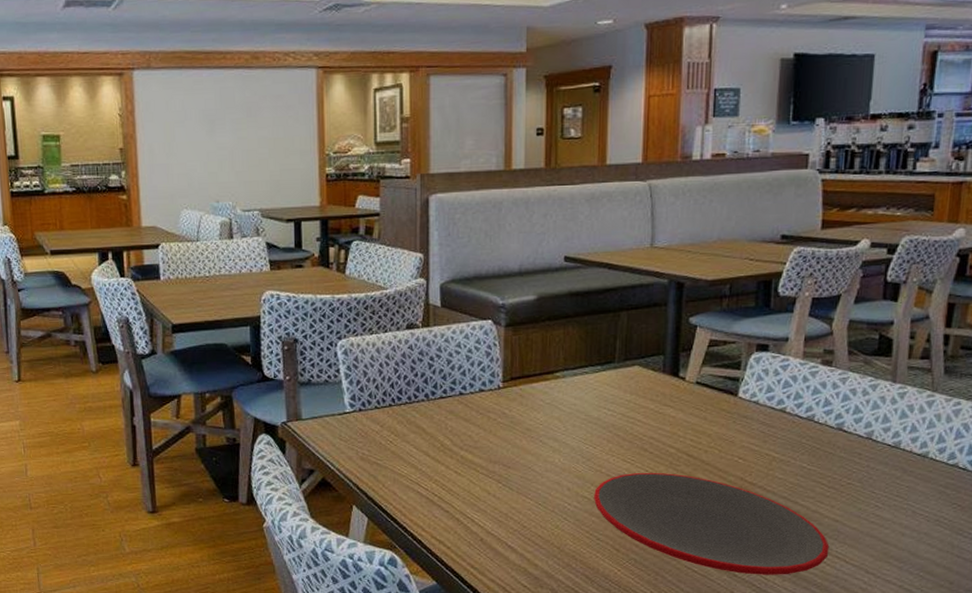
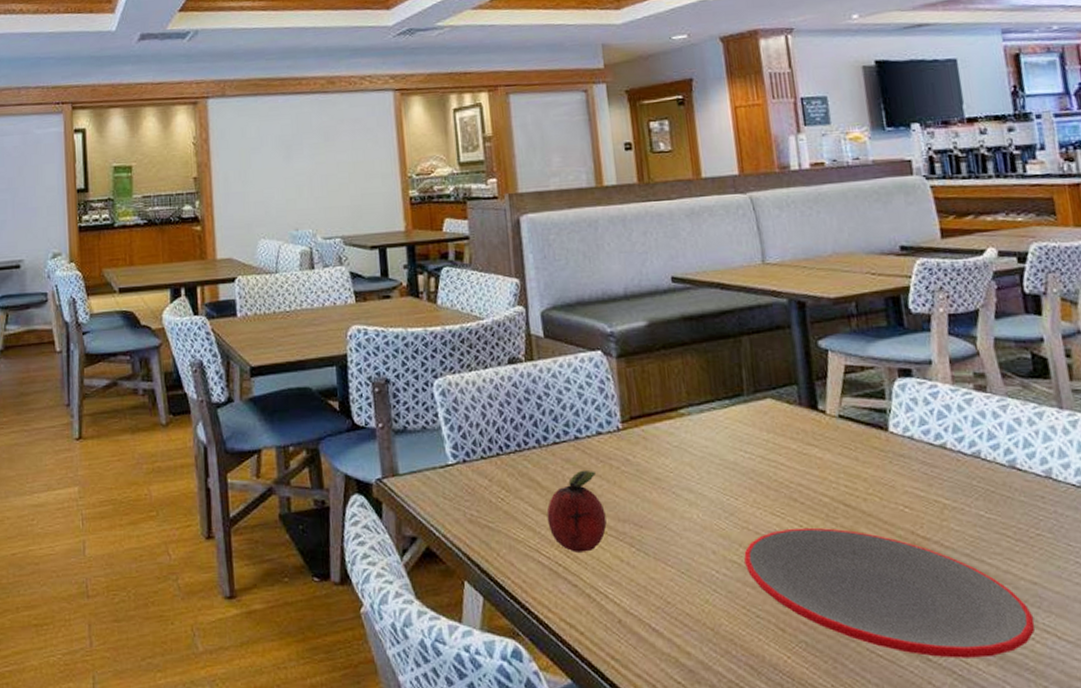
fruit: none [428,420,480,486] -> present [546,470,607,552]

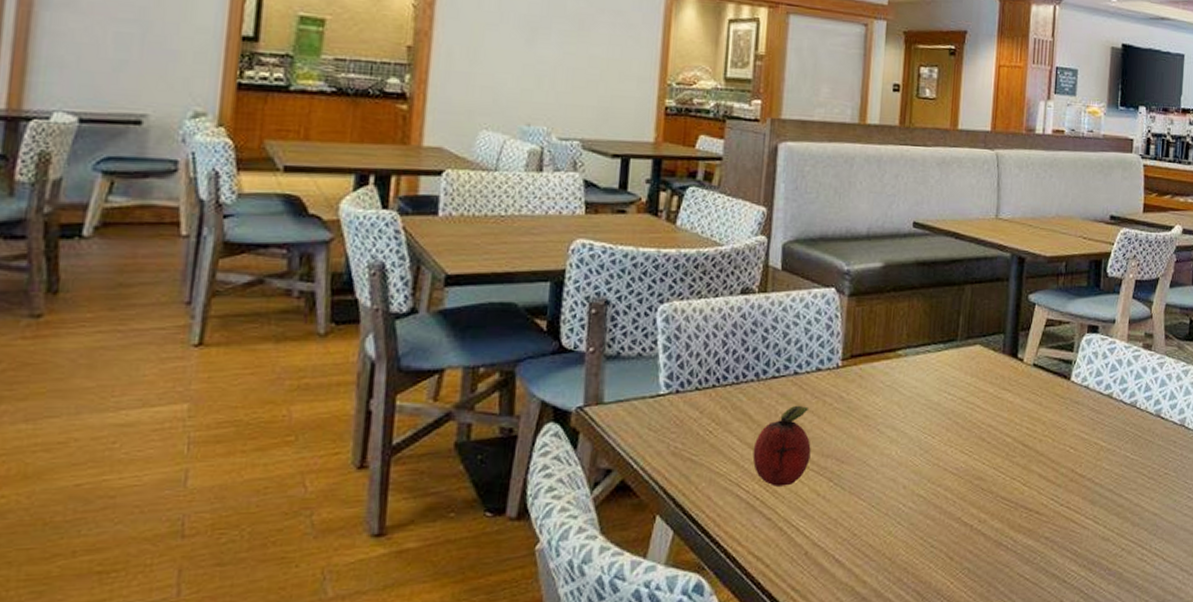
plate: present [743,527,1035,658] -> none [929,465,1149,580]

